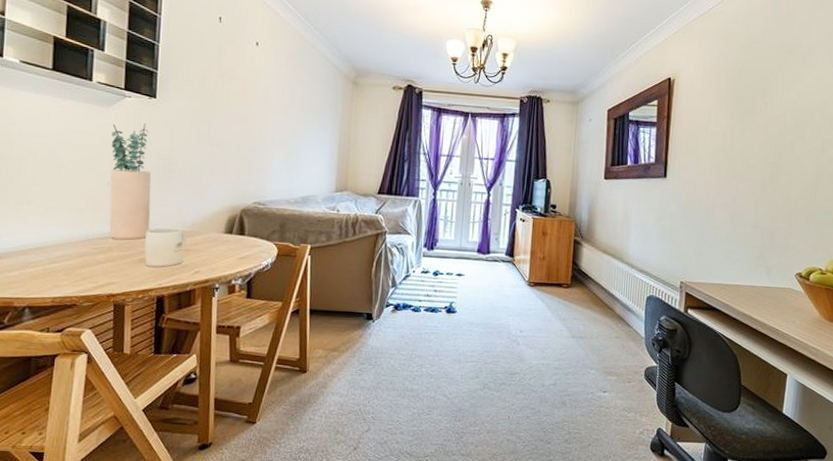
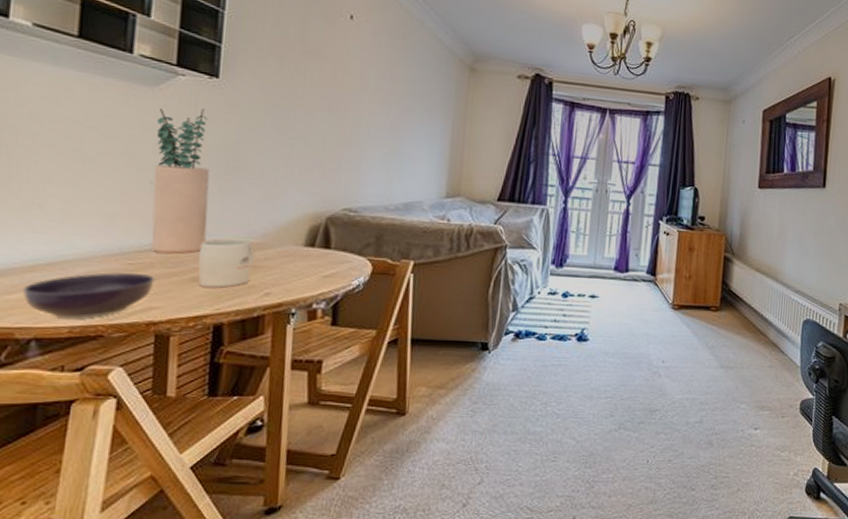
bowl: none [18,255,113,292] -> present [22,273,155,319]

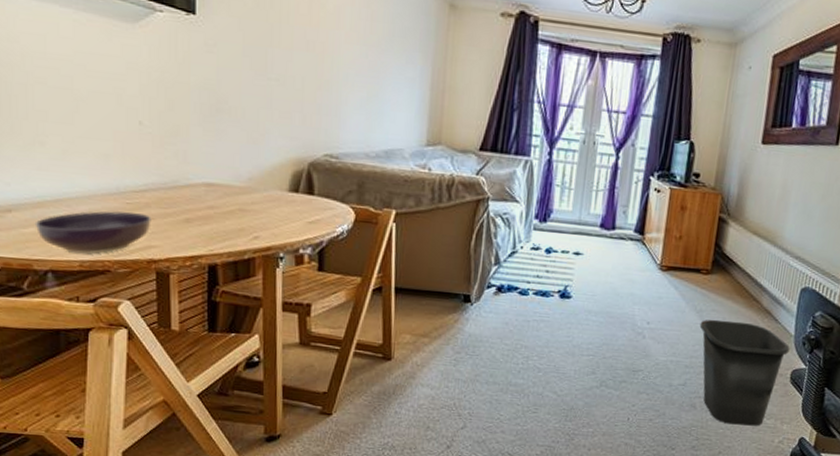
vase: present [151,108,211,254] -> none [140,47,196,195]
mug: present [197,238,255,289] -> none [189,181,242,230]
waste bin: none [712,354,798,460] -> present [699,319,790,426]

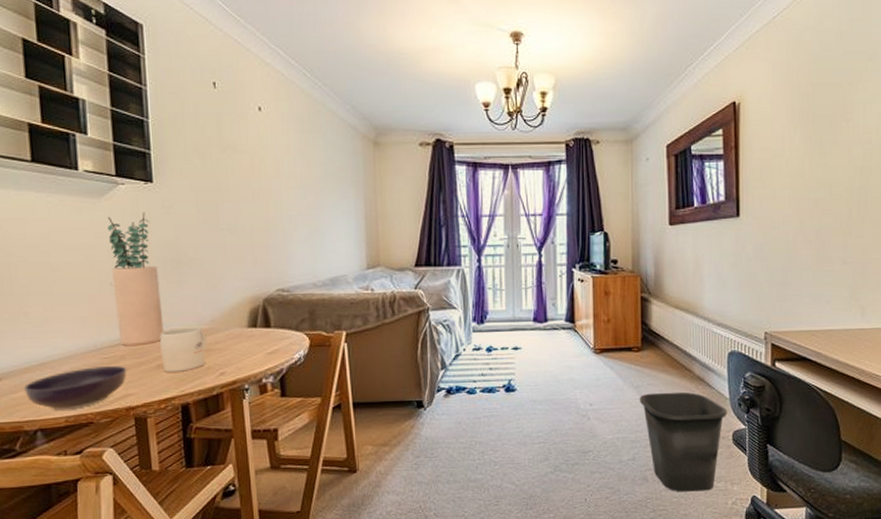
vase: none [140,47,196,195] -> present [107,212,164,347]
mug: none [189,181,242,230] -> present [159,327,207,373]

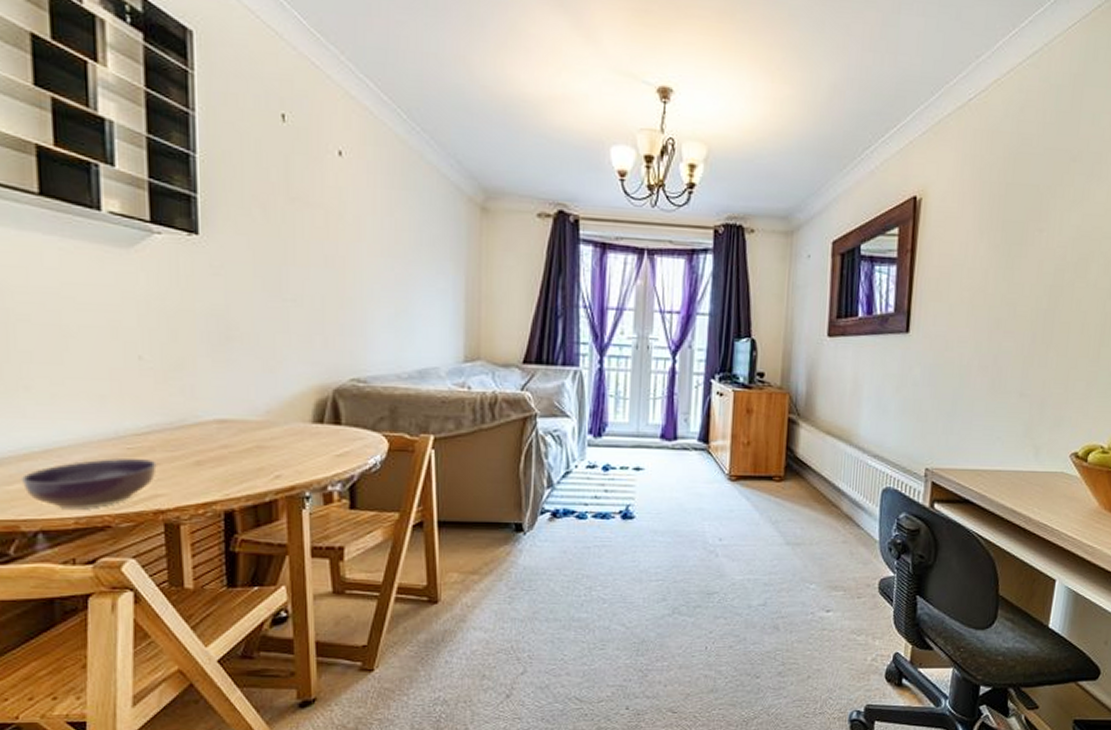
vase: present [107,212,164,347] -> none [137,271,206,437]
mug: present [159,327,207,373] -> none [199,417,260,473]
waste bin: present [639,391,727,492] -> none [776,530,876,644]

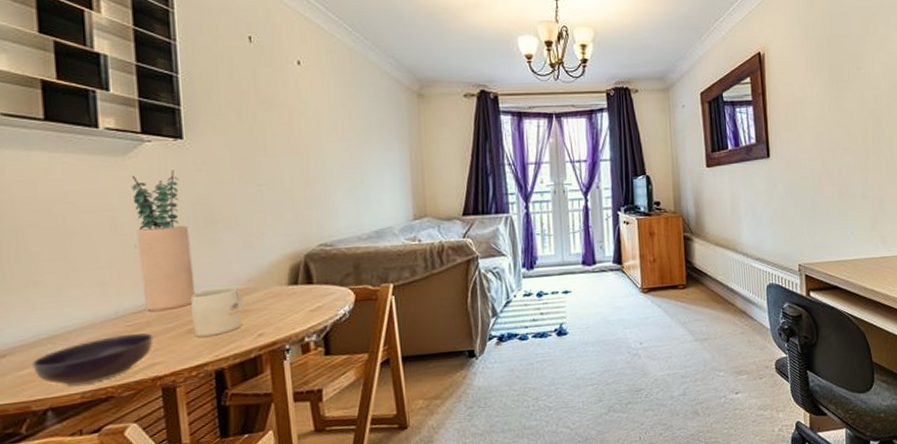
vase: none [137,271,206,437] -> present [132,170,196,313]
mug: none [199,417,260,473] -> present [190,287,243,338]

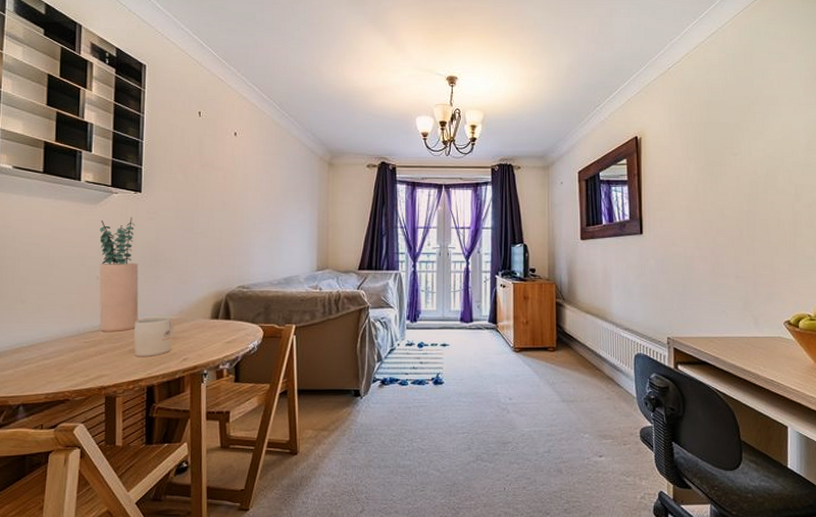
bowl: present [31,333,154,386] -> none [12,350,103,388]

